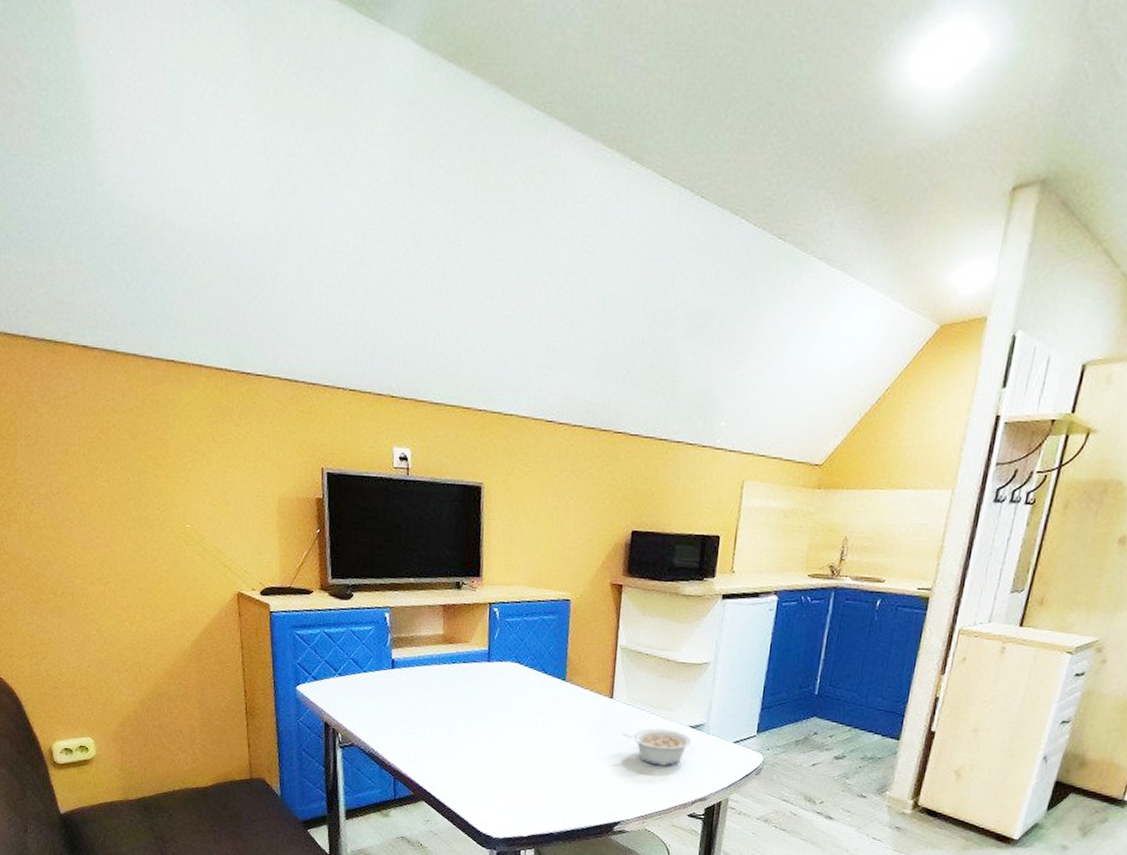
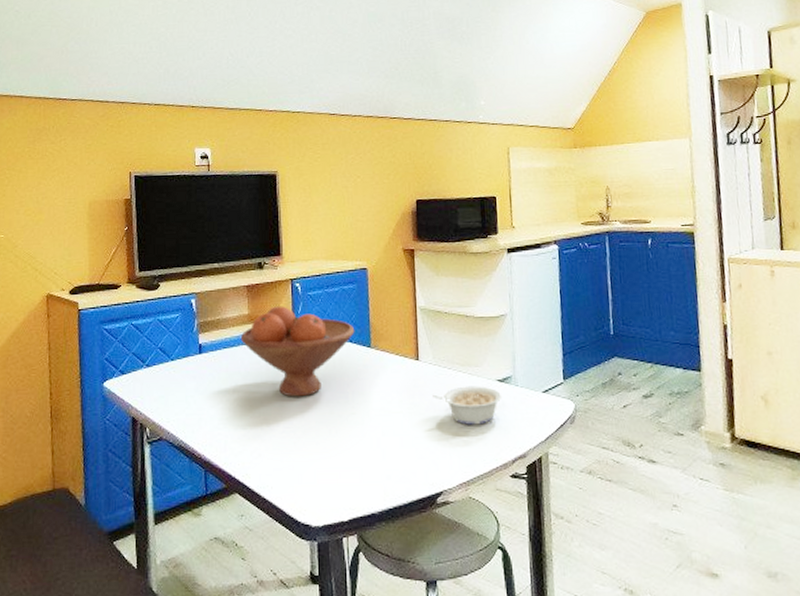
fruit bowl: none [433,629,551,721] -> present [240,306,355,397]

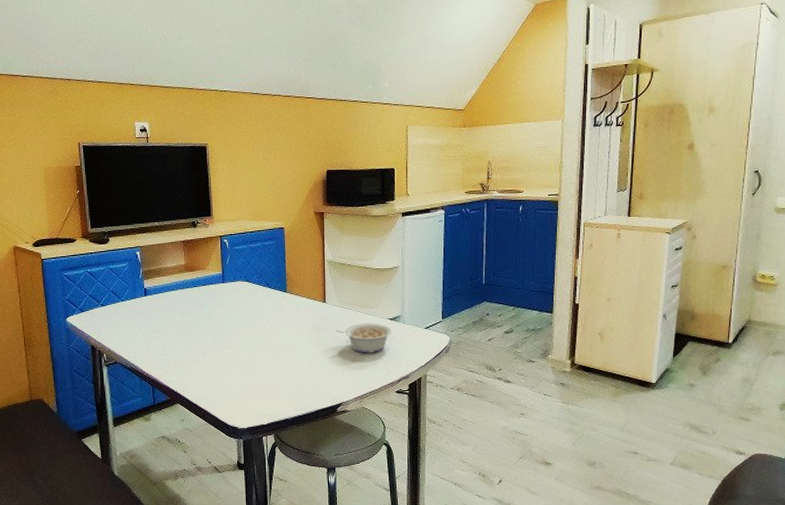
fruit bowl: present [240,306,355,397] -> none [178,258,274,331]

